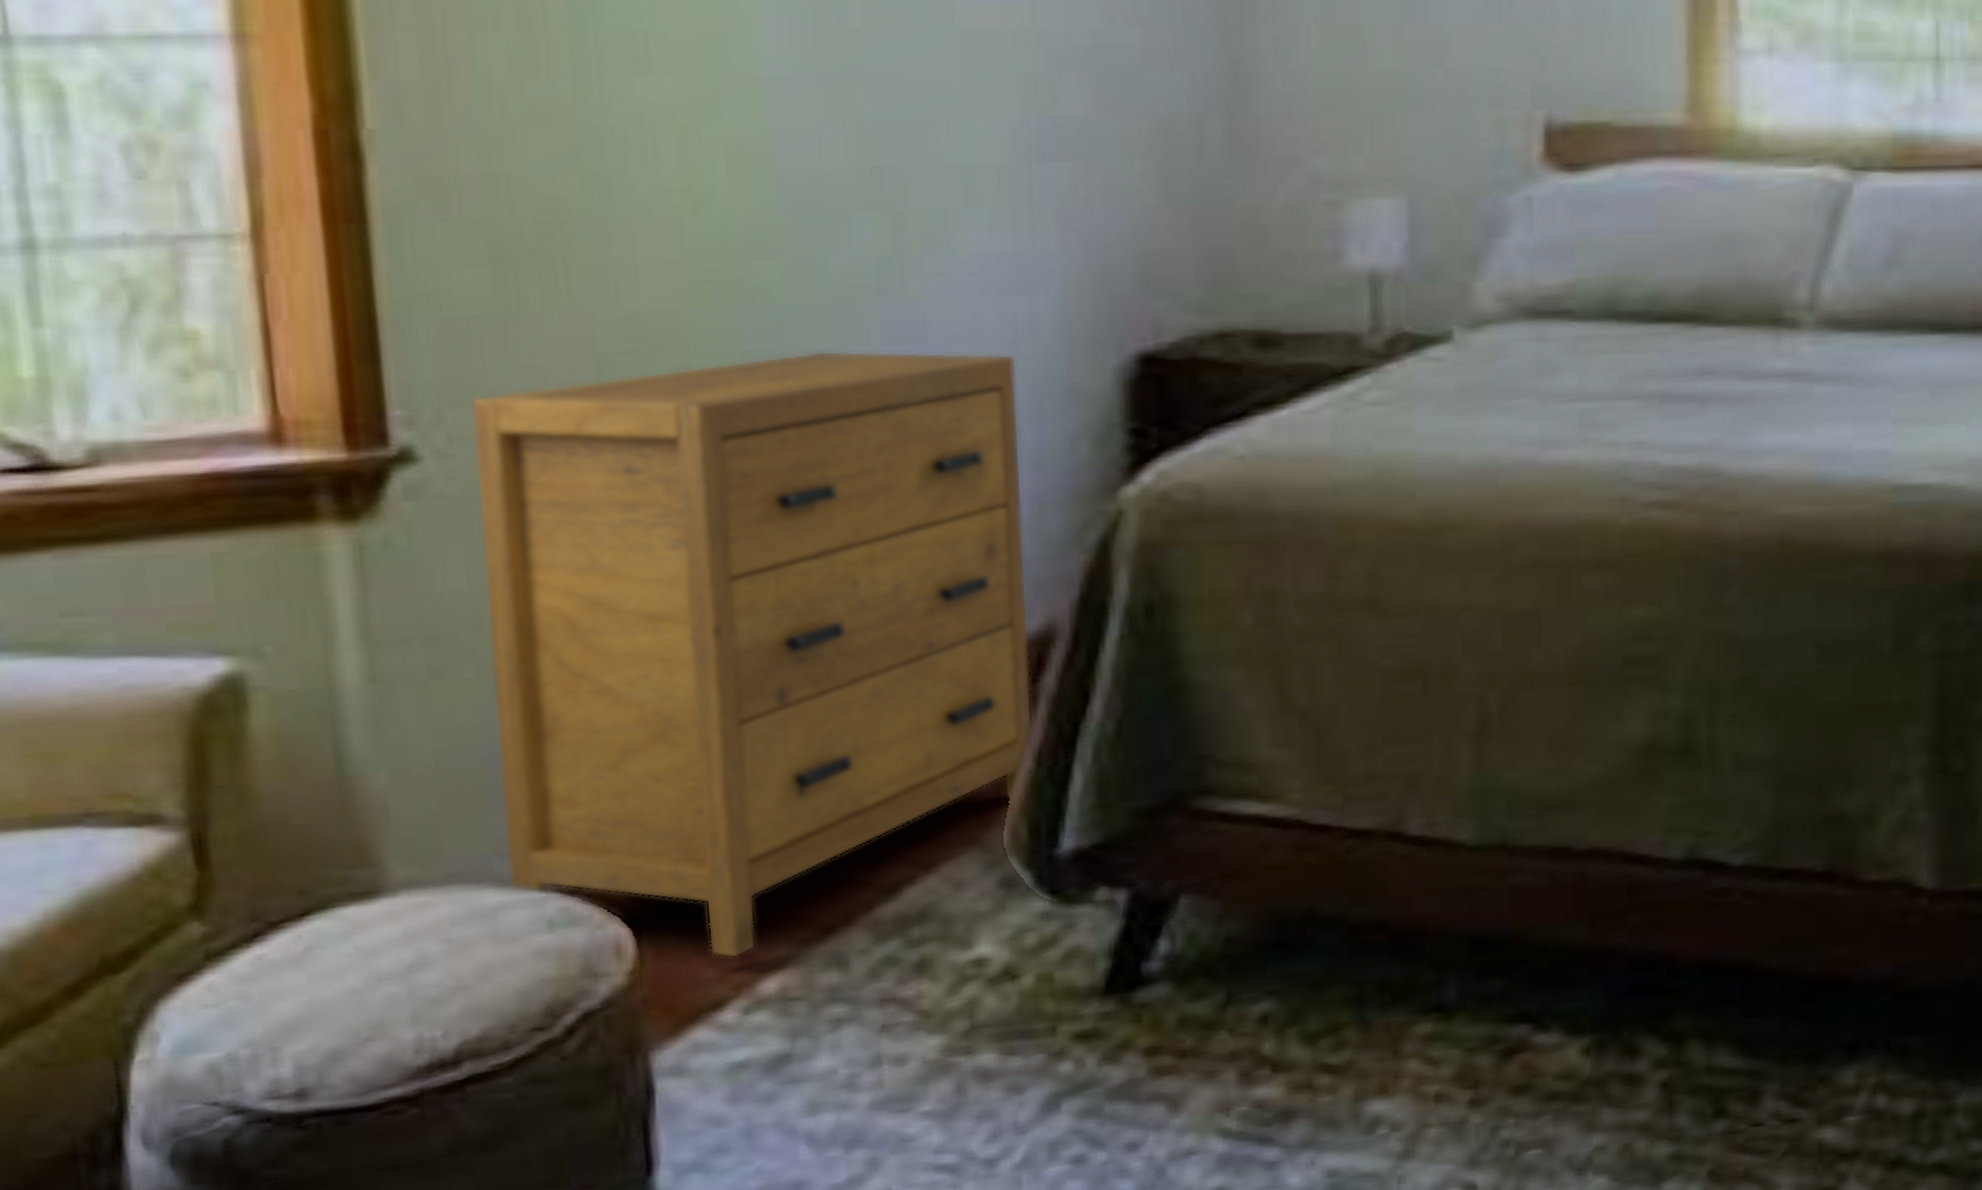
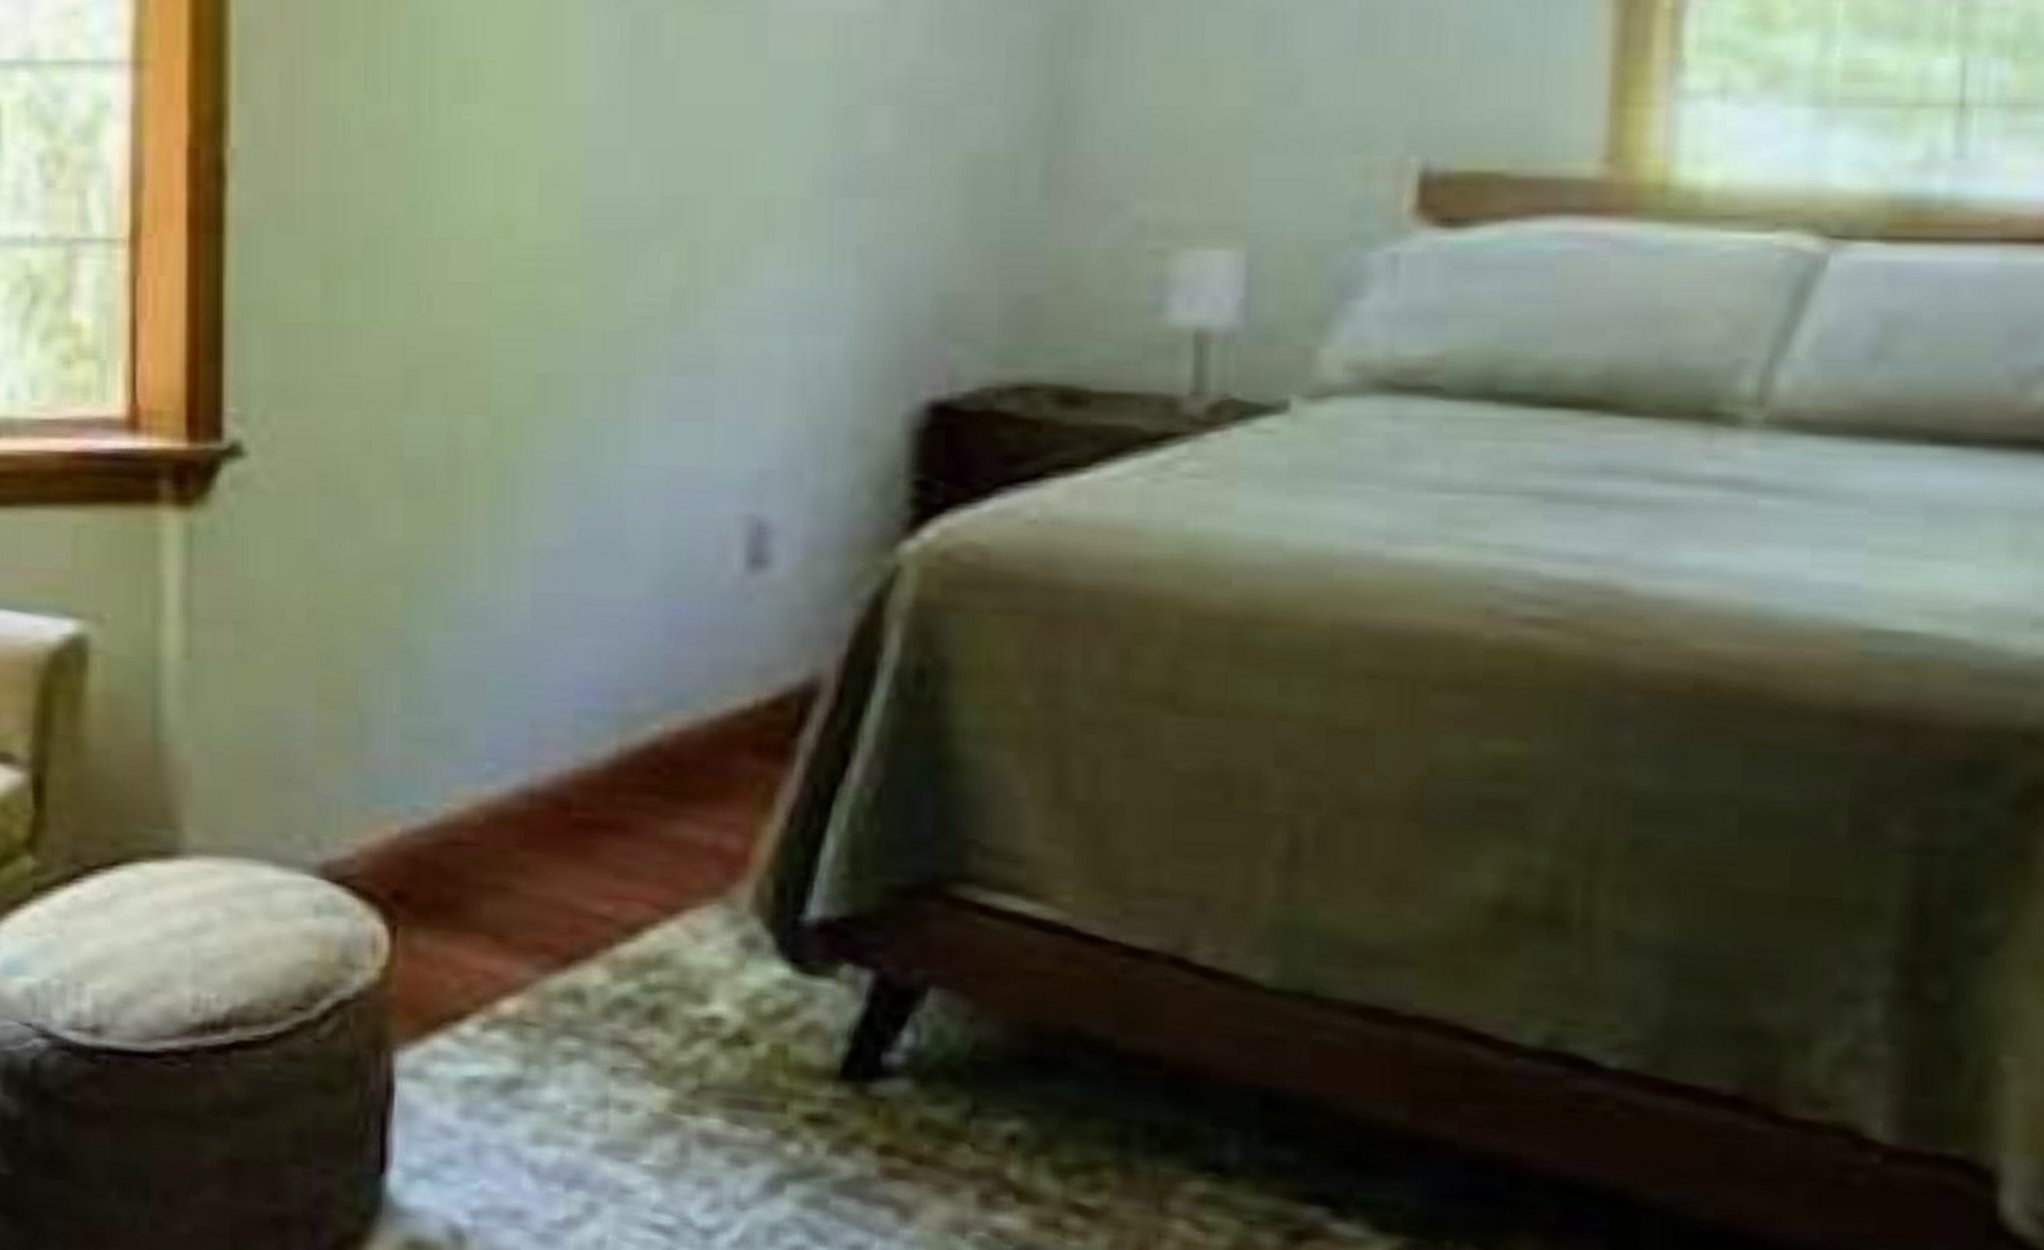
dresser: present [471,350,1033,959] -> none [285,377,803,974]

